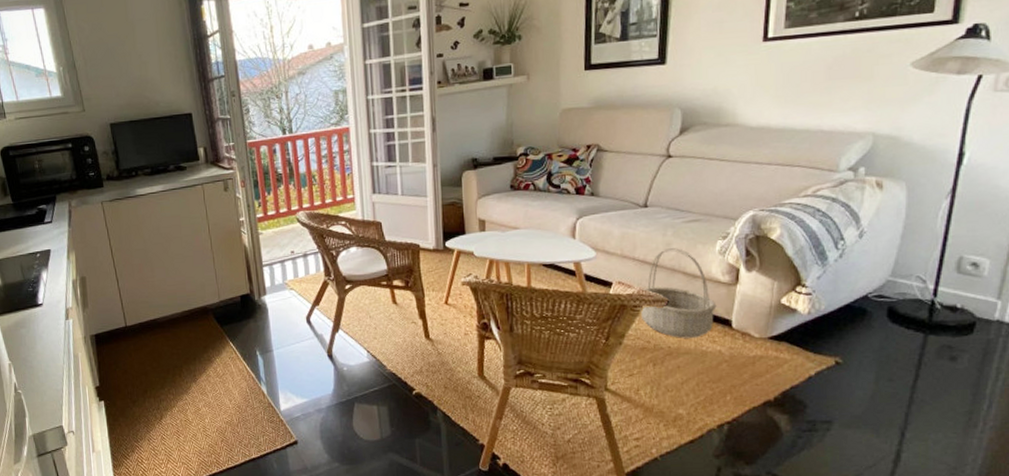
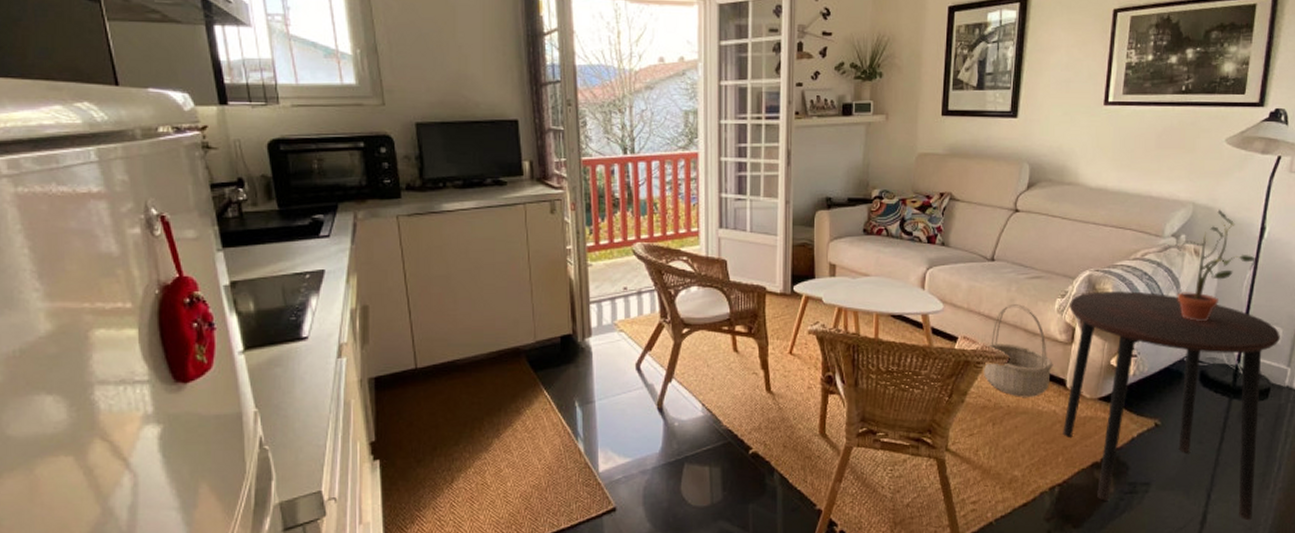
side table: none [730,229,987,460] -> present [1063,291,1280,521]
potted plant: none [853,137,954,256] -> present [1175,209,1256,321]

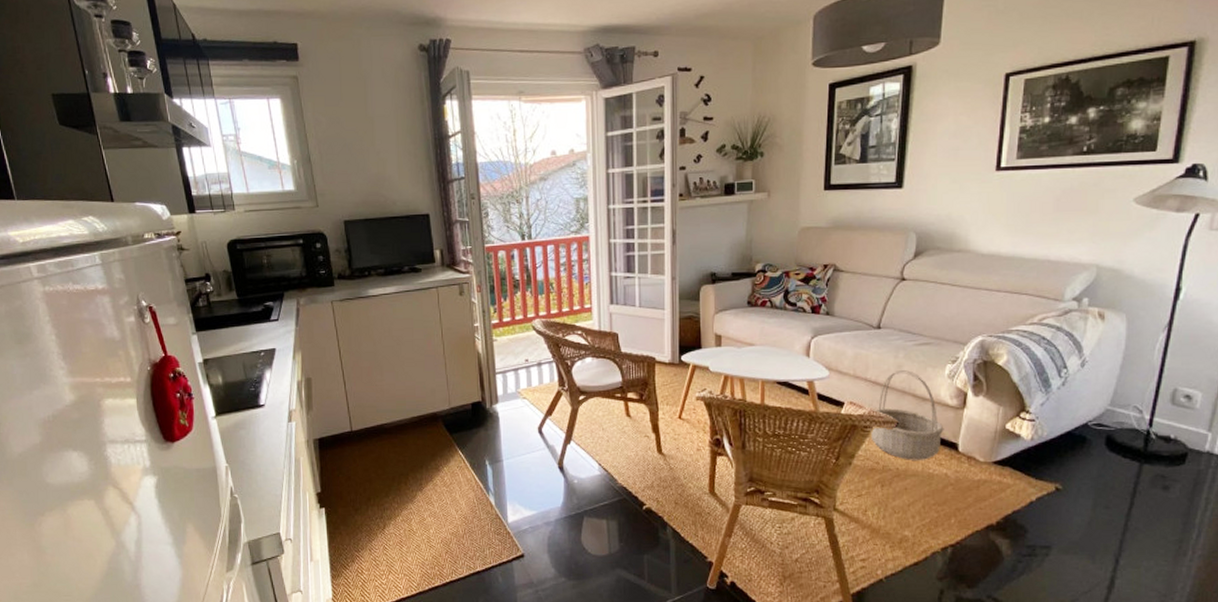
side table: present [1063,291,1280,521] -> none [955,356,1199,588]
potted plant: present [1175,209,1256,321] -> none [1077,271,1171,385]

